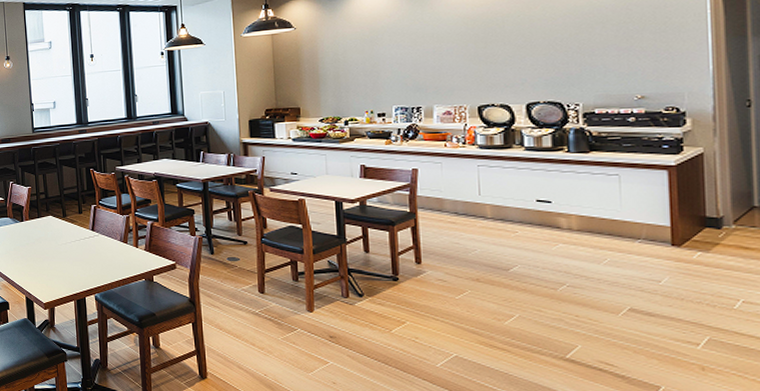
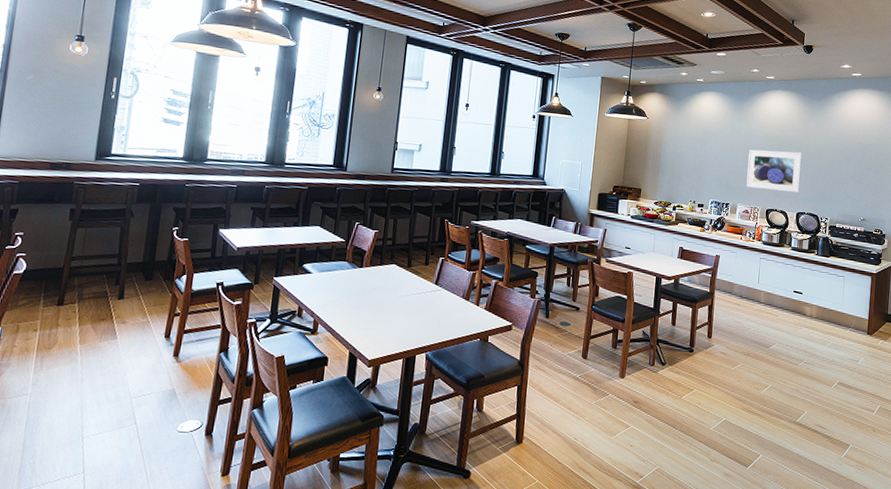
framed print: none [439,28,527,84] -> present [746,149,803,193]

